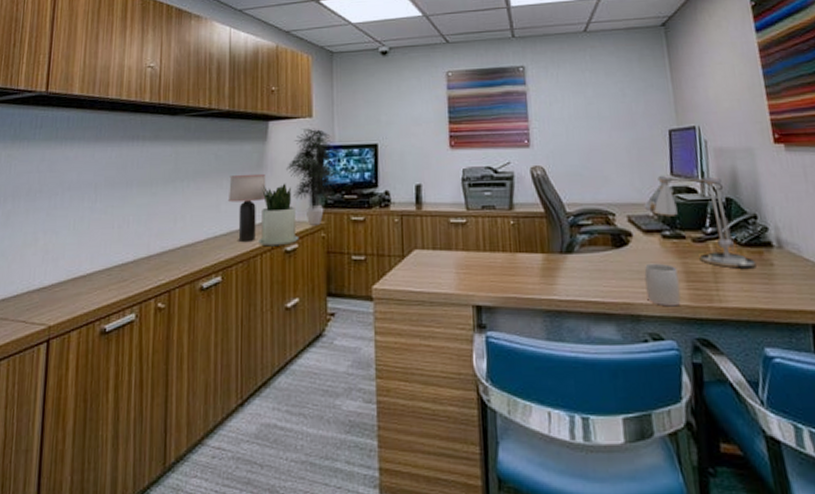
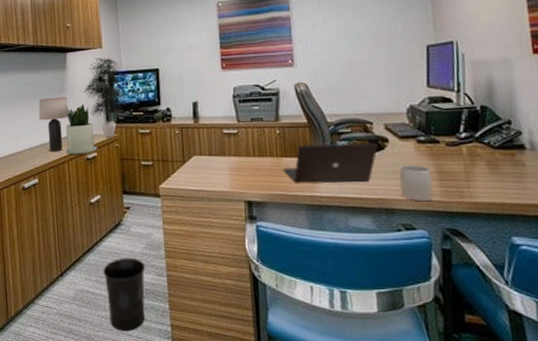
waste bin: none [297,379,351,478] -> present [103,257,146,331]
laptop: none [517,237,622,284] -> present [283,143,379,184]
desk lamp: present [644,174,757,269] -> none [400,86,508,169]

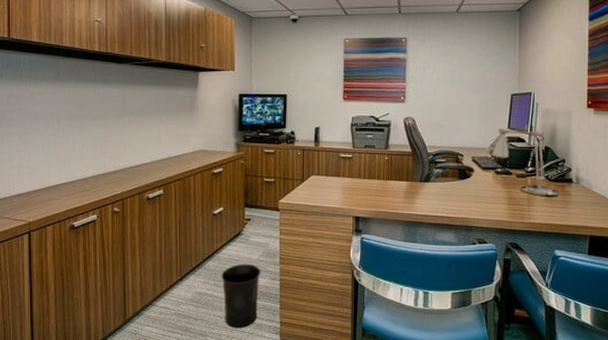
table lamp: present [38,96,69,152] -> none [166,113,197,166]
planter: present [64,103,98,155] -> none [191,121,224,169]
plant: present [84,57,130,138] -> none [214,79,257,155]
laptop: present [283,143,379,184] -> none [388,171,466,203]
mug: present [399,164,434,202] -> none [479,191,504,221]
desk lamp: none [400,86,508,169] -> present [485,128,559,197]

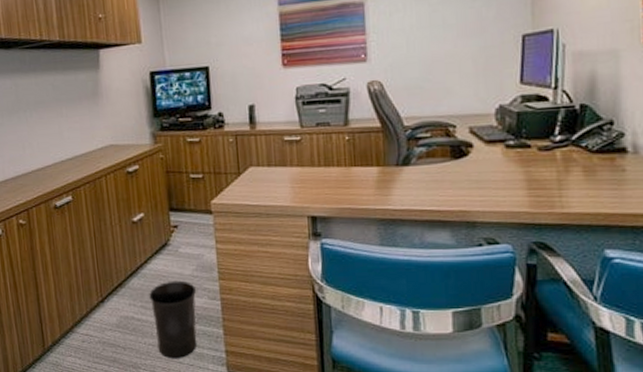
desk lamp: present [485,128,559,197] -> none [488,82,606,175]

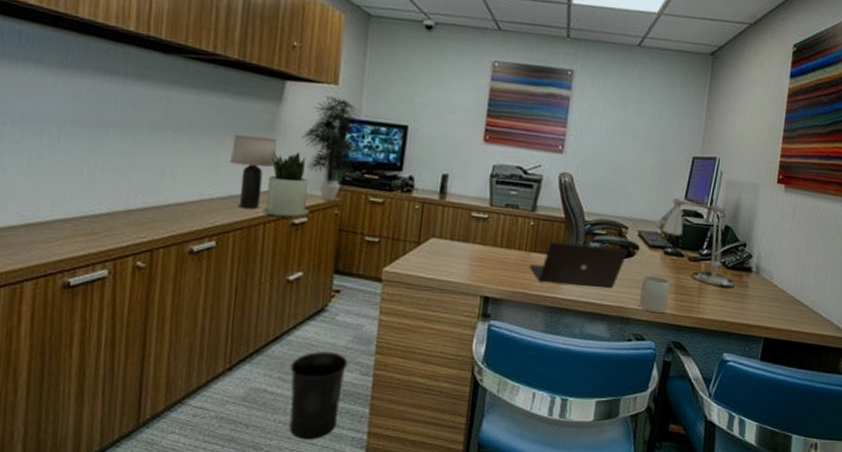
table lamp: none [68,101,104,166] -> present [229,134,277,210]
planter: none [98,109,140,169] -> present [261,150,310,218]
plant: none [121,54,175,148] -> present [302,95,364,201]
laptop: none [352,149,462,196] -> present [529,242,629,288]
mug: none [483,172,521,214] -> present [639,274,671,314]
desk lamp: none [488,82,606,175] -> present [655,197,735,288]

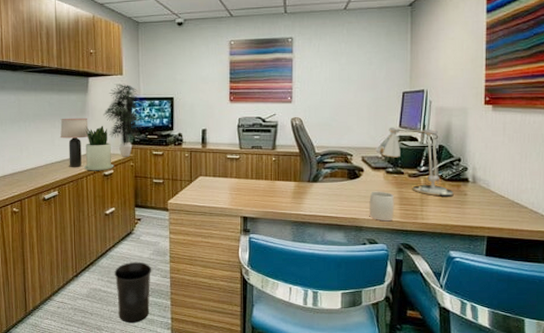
laptop: present [529,242,629,288] -> none [275,172,355,203]

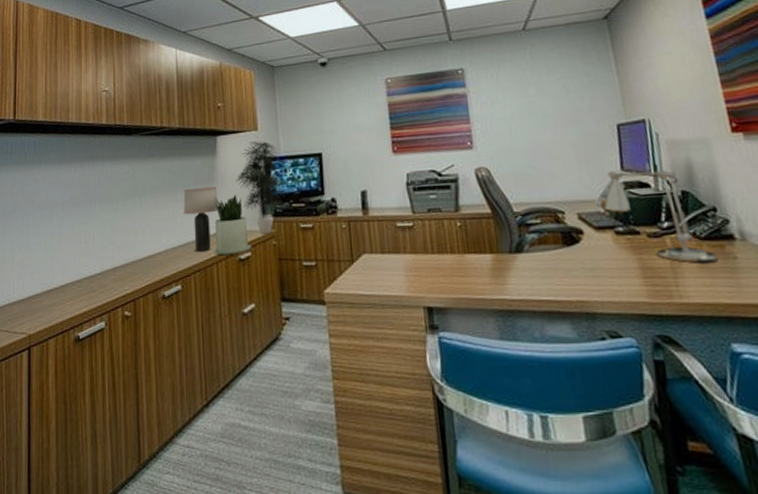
waste bin: present [114,262,152,323] -> none [258,380,309,475]
mug: present [369,191,395,222] -> none [598,260,639,304]

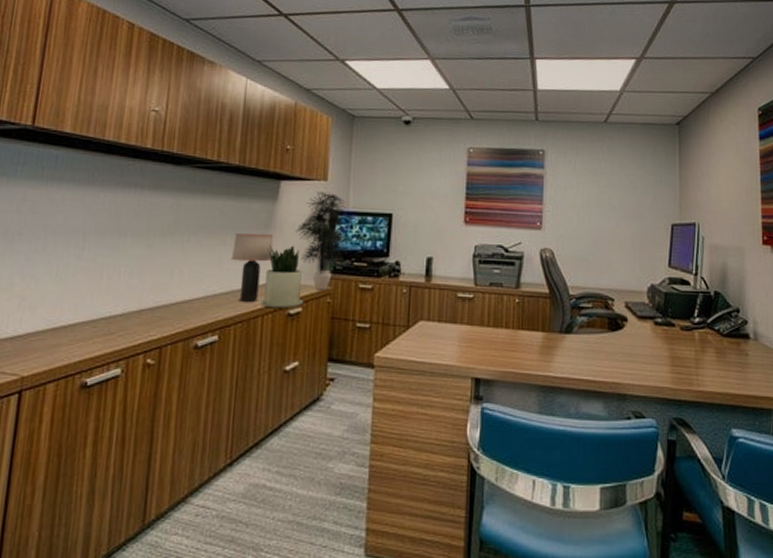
desk lamp: present [594,169,719,263] -> none [641,266,733,357]

